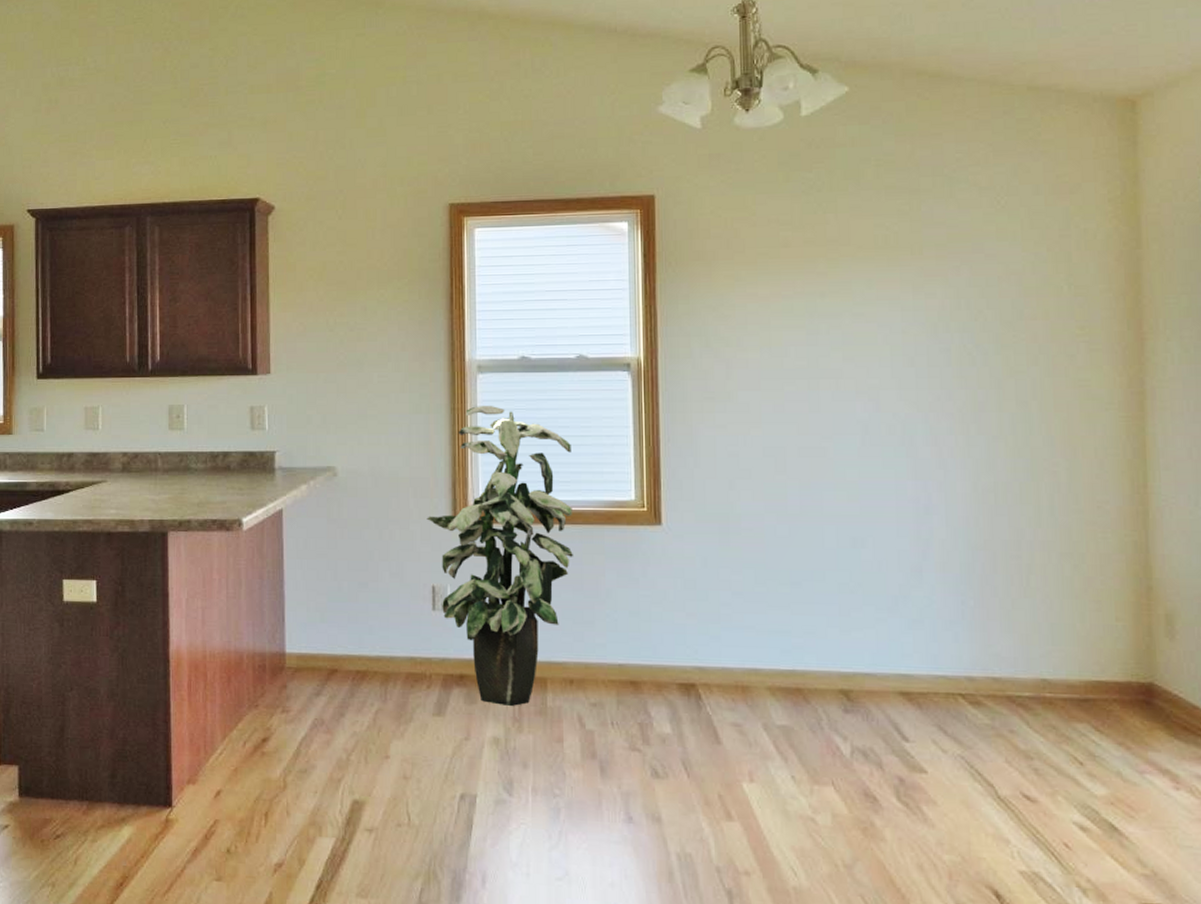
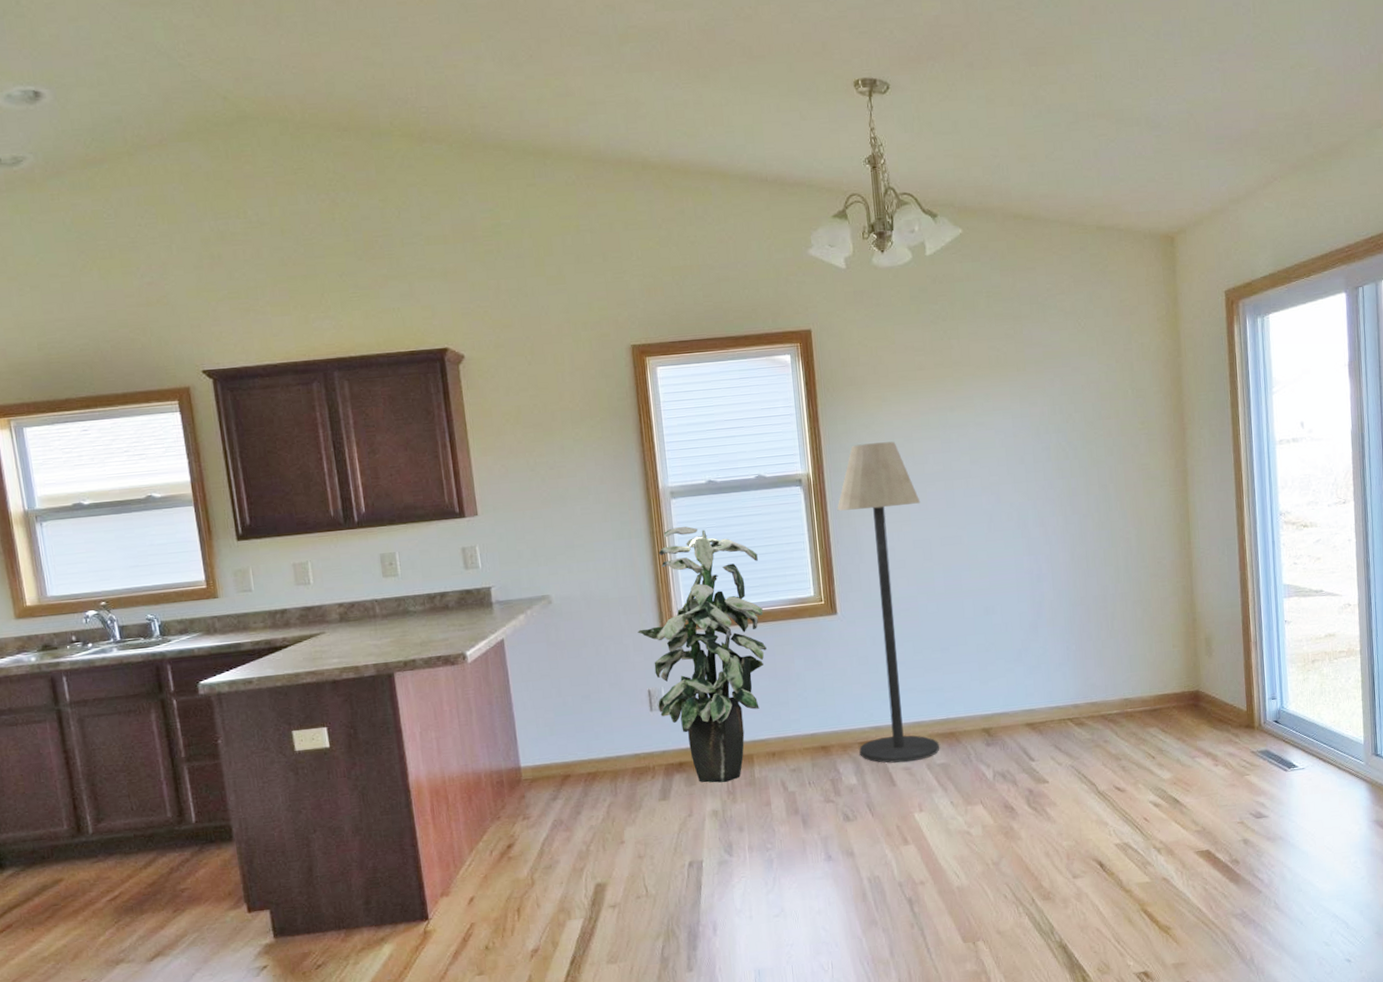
floor lamp: none [671,328,780,717] -> present [837,441,939,763]

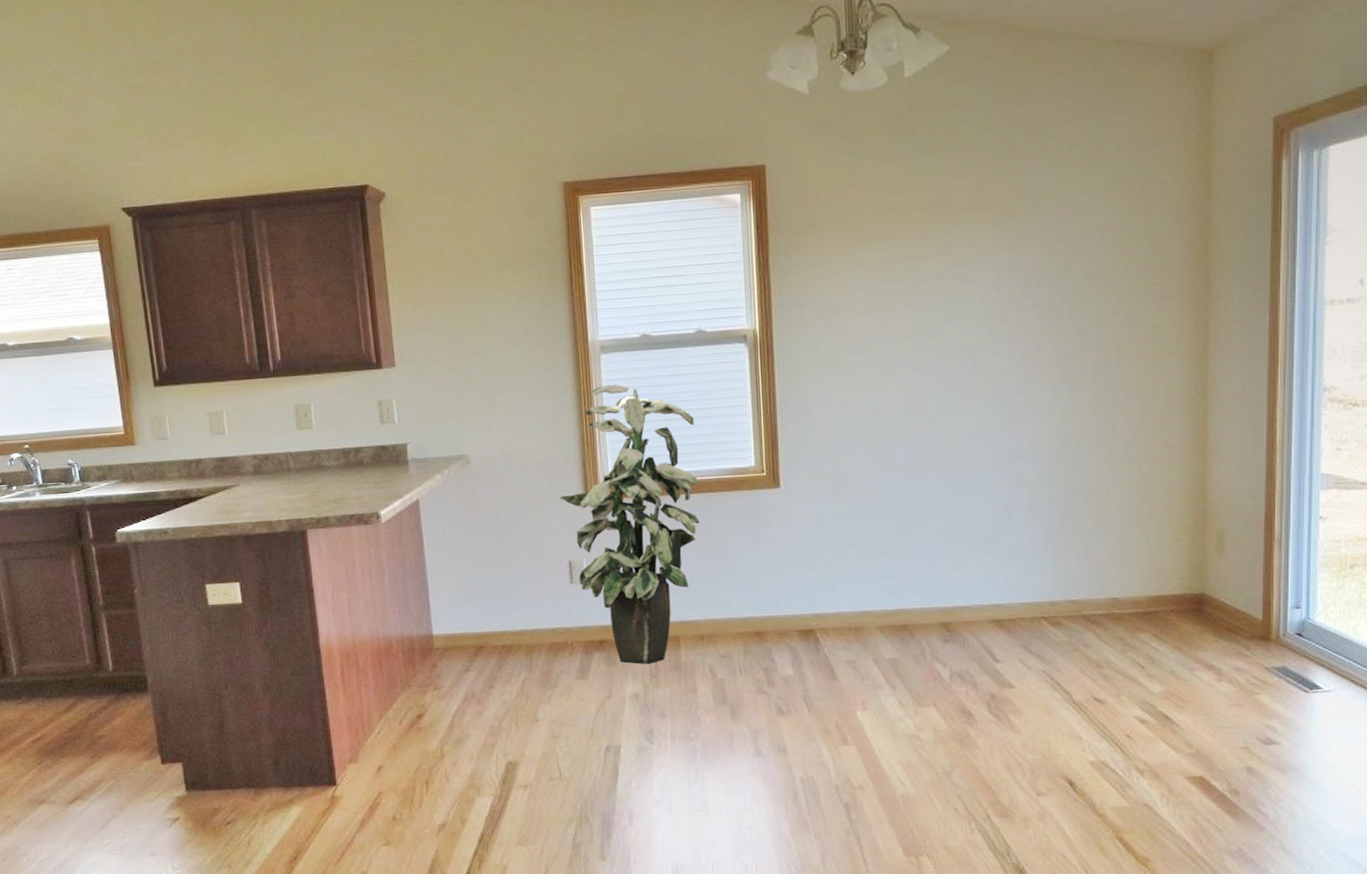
floor lamp: present [837,441,939,763] -> none [785,294,889,655]

